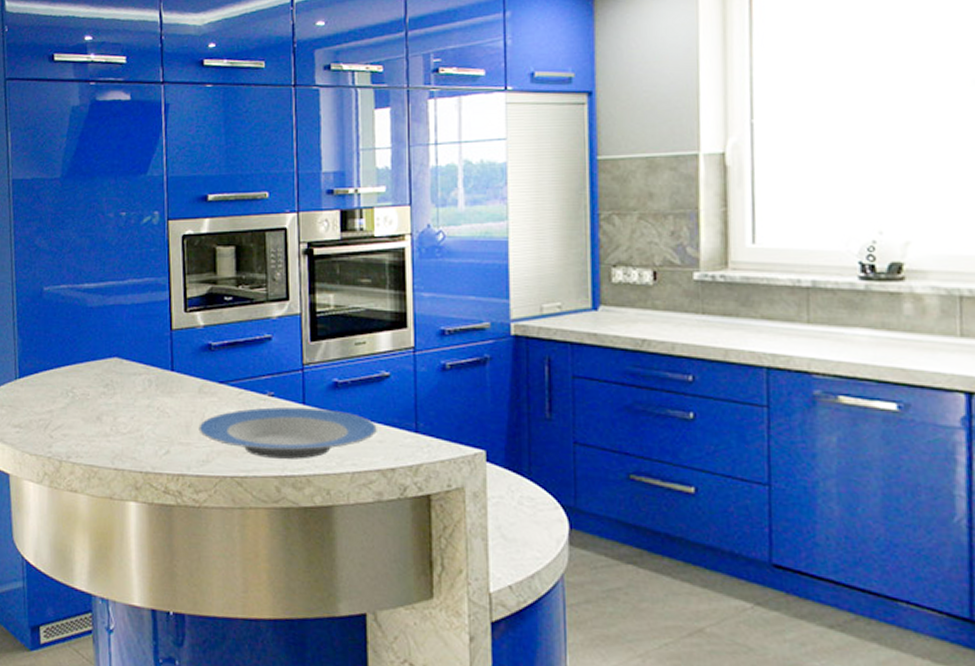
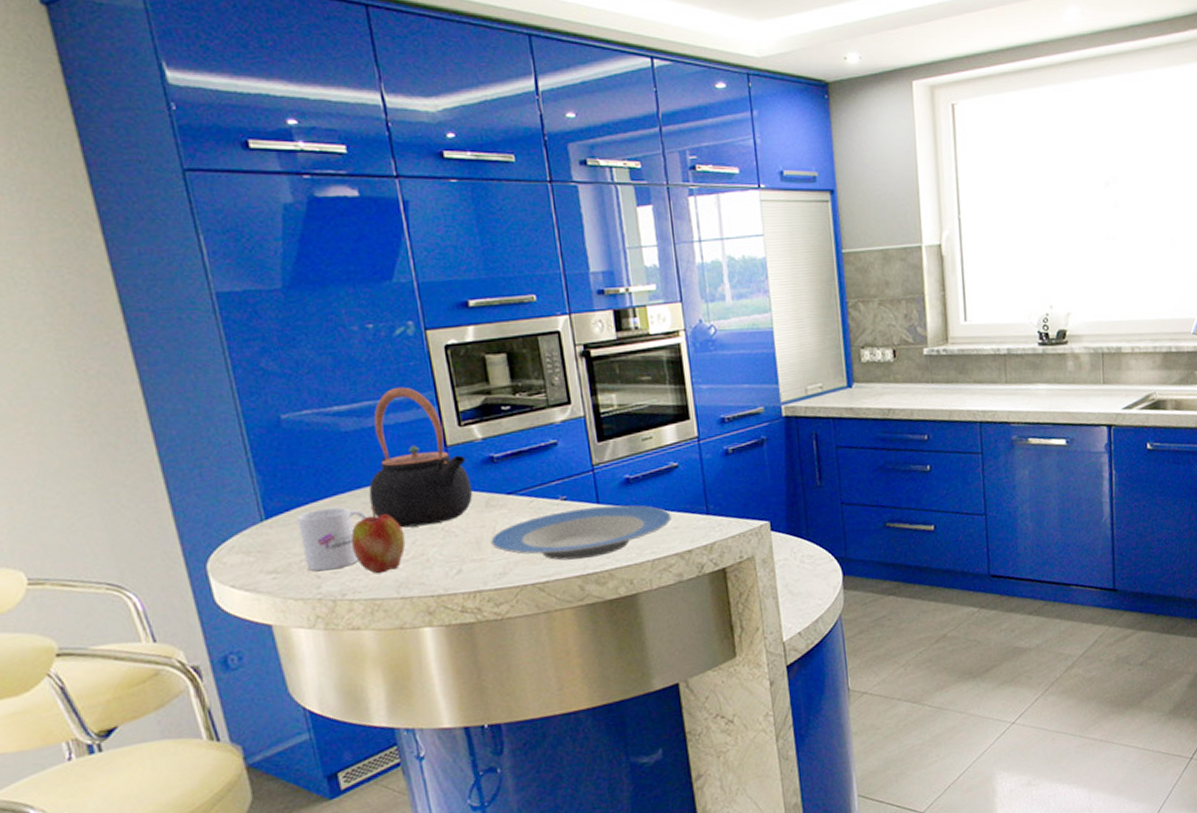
mug: none [42,374,97,432] -> present [296,507,367,572]
apple: none [81,378,126,443] -> present [351,506,406,574]
teapot: none [101,270,188,403] -> present [368,386,473,528]

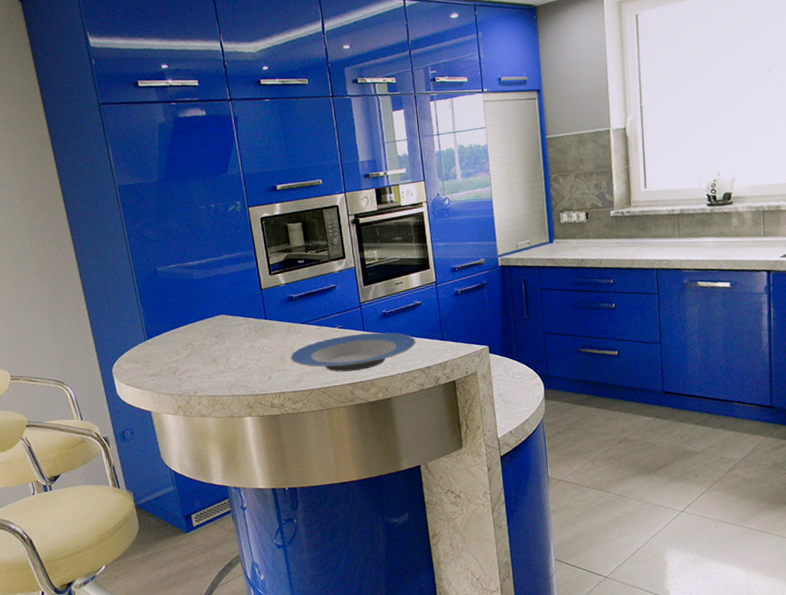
mug: present [296,507,367,572] -> none [166,331,210,376]
apple: present [351,506,406,574] -> none [200,331,235,379]
teapot: present [368,386,473,528] -> none [211,247,279,347]

